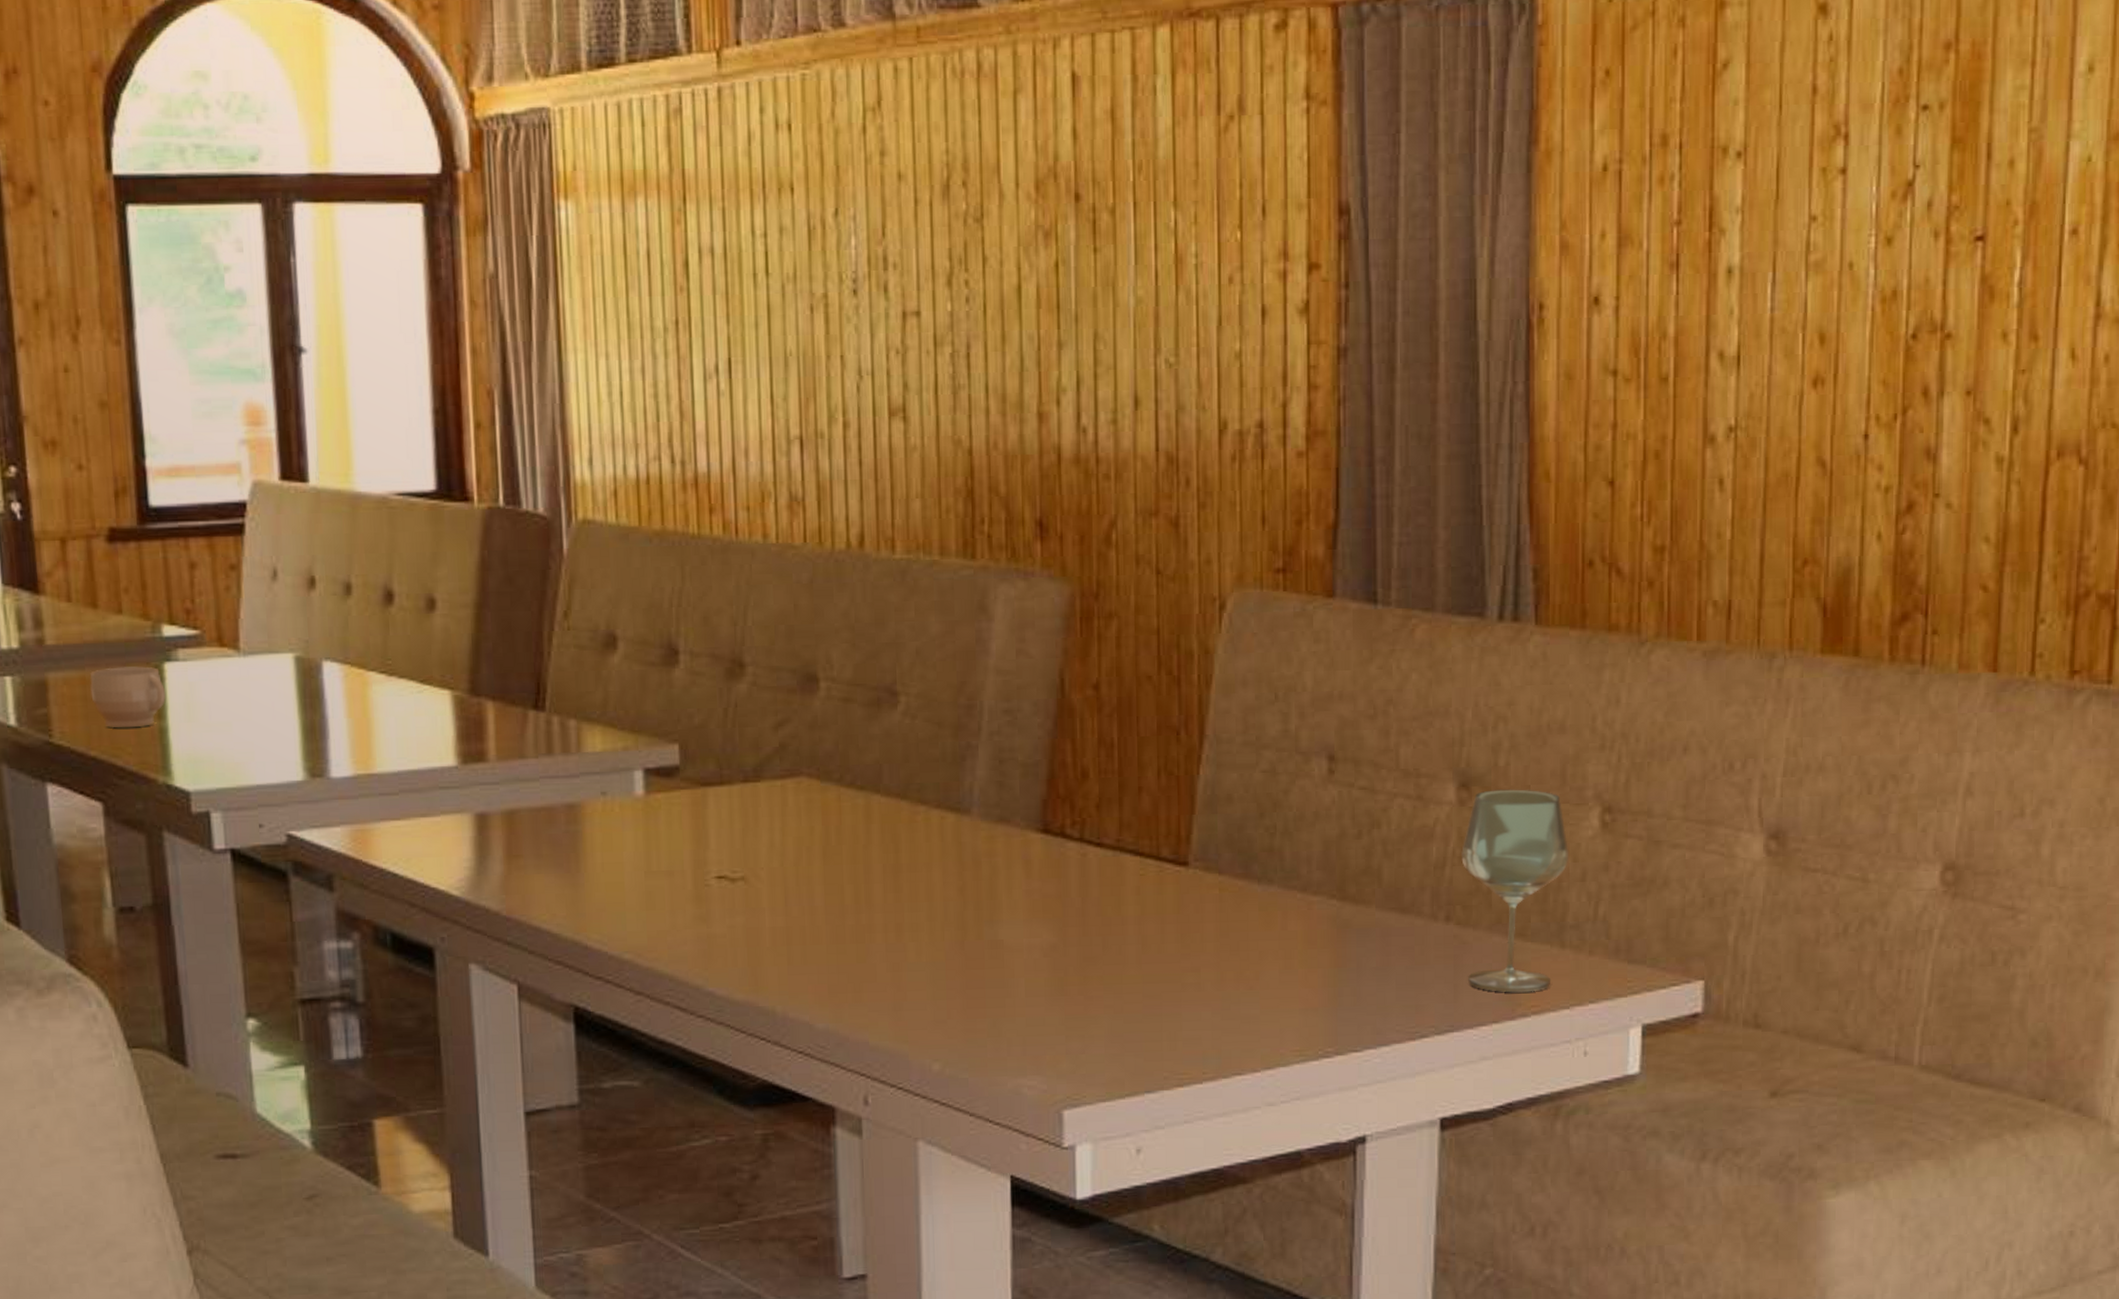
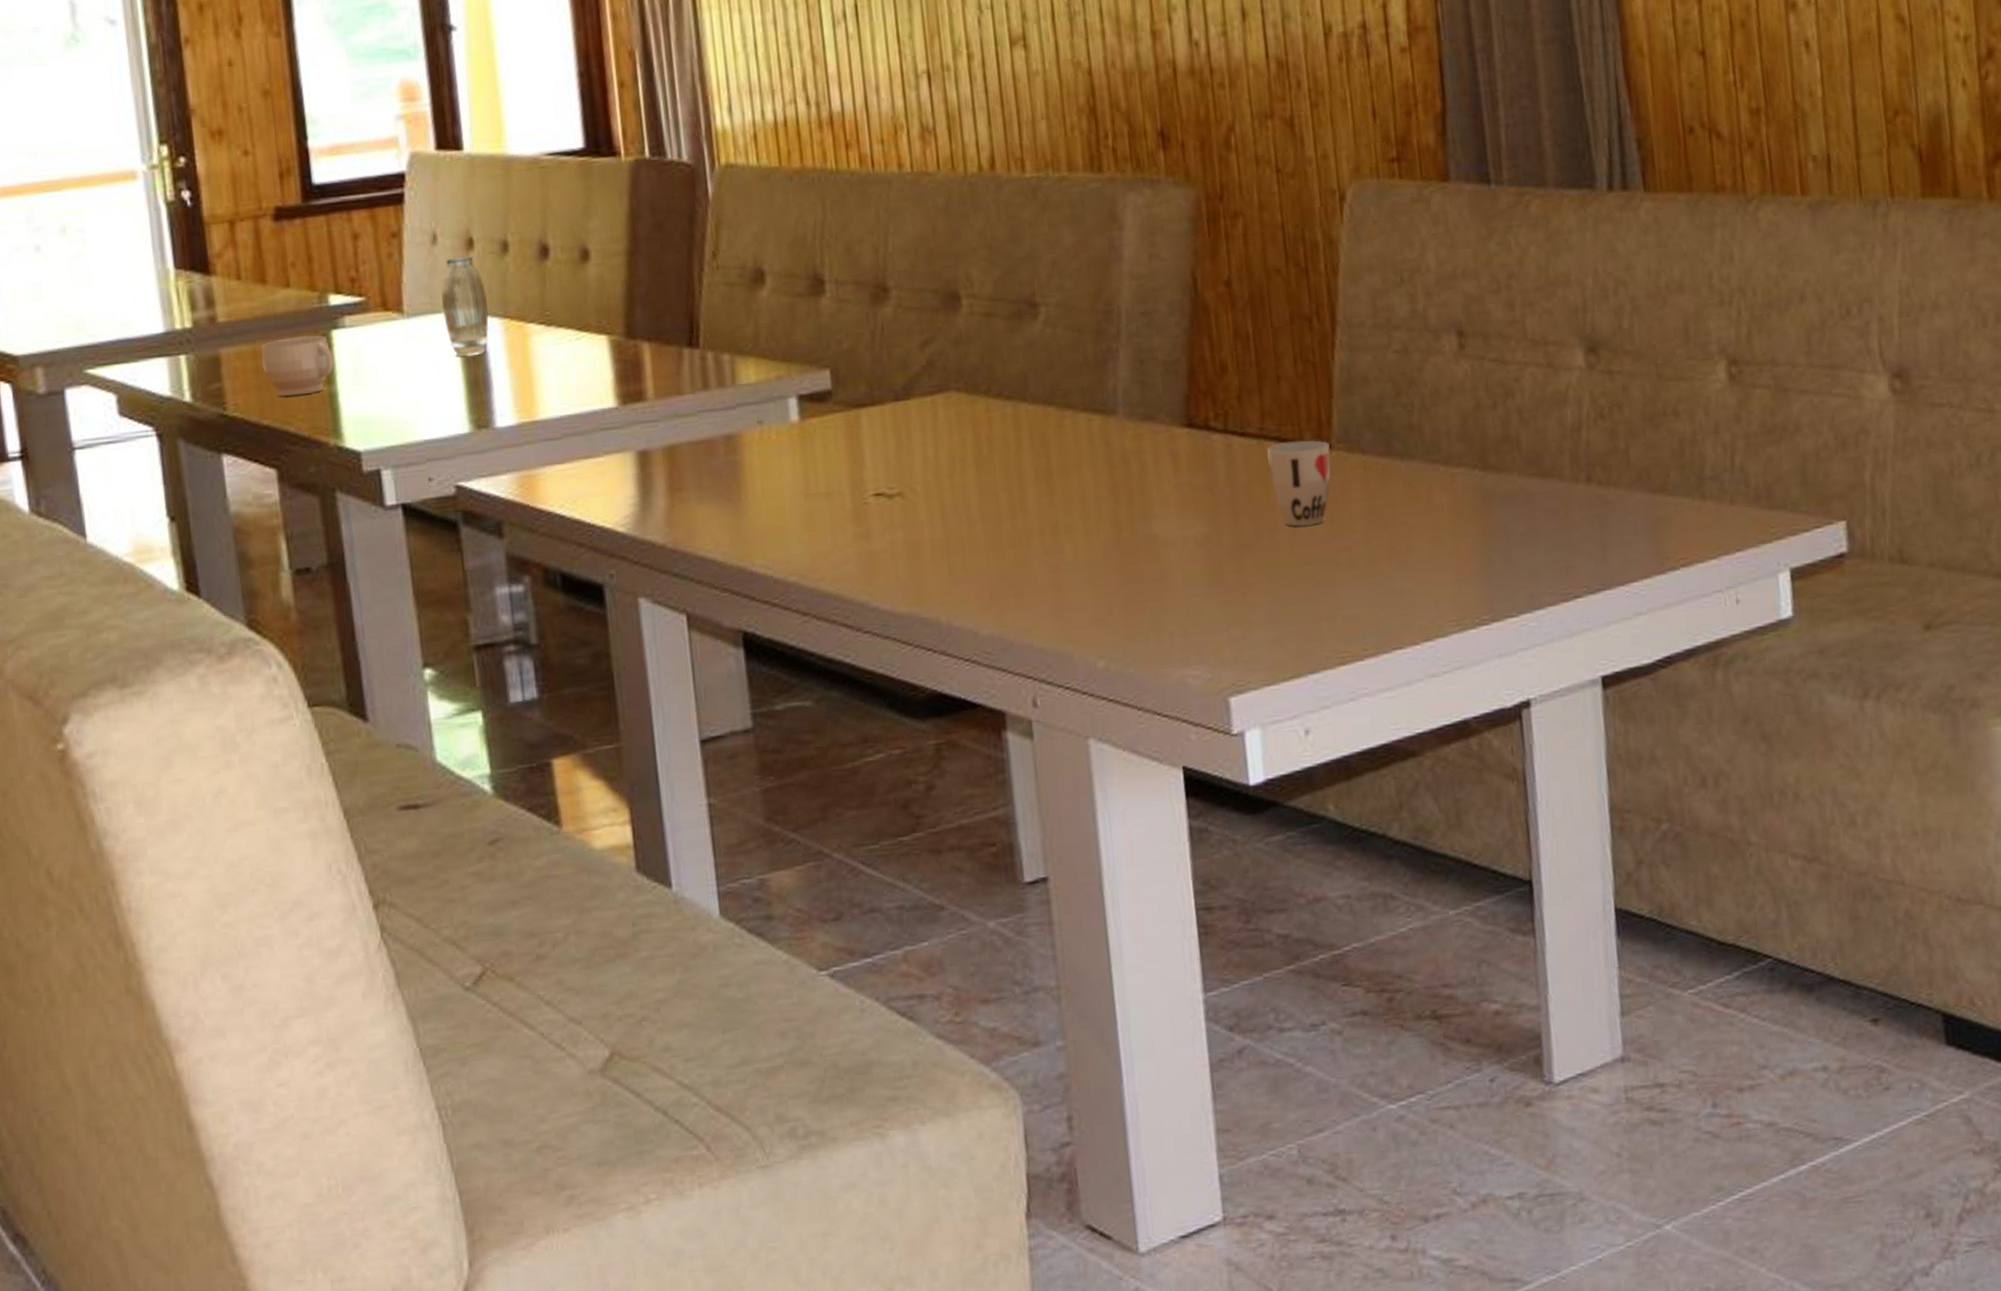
vase: none [280,596,329,702] -> present [441,256,489,357]
cup: none [1121,855,1187,943] -> present [1266,440,1331,527]
wine glass: present [1461,789,1570,993] -> none [1595,349,1702,547]

